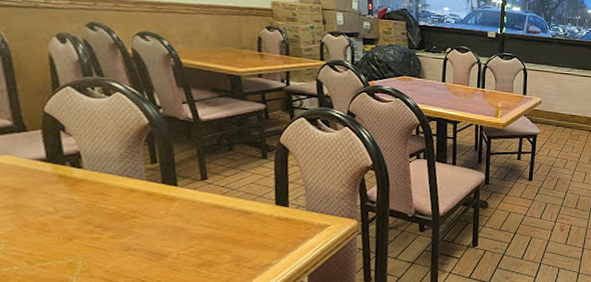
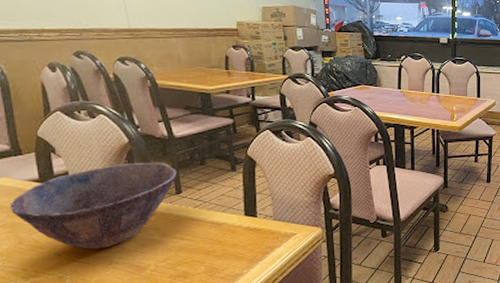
bowl: none [13,145,202,234] -> present [10,162,177,249]

